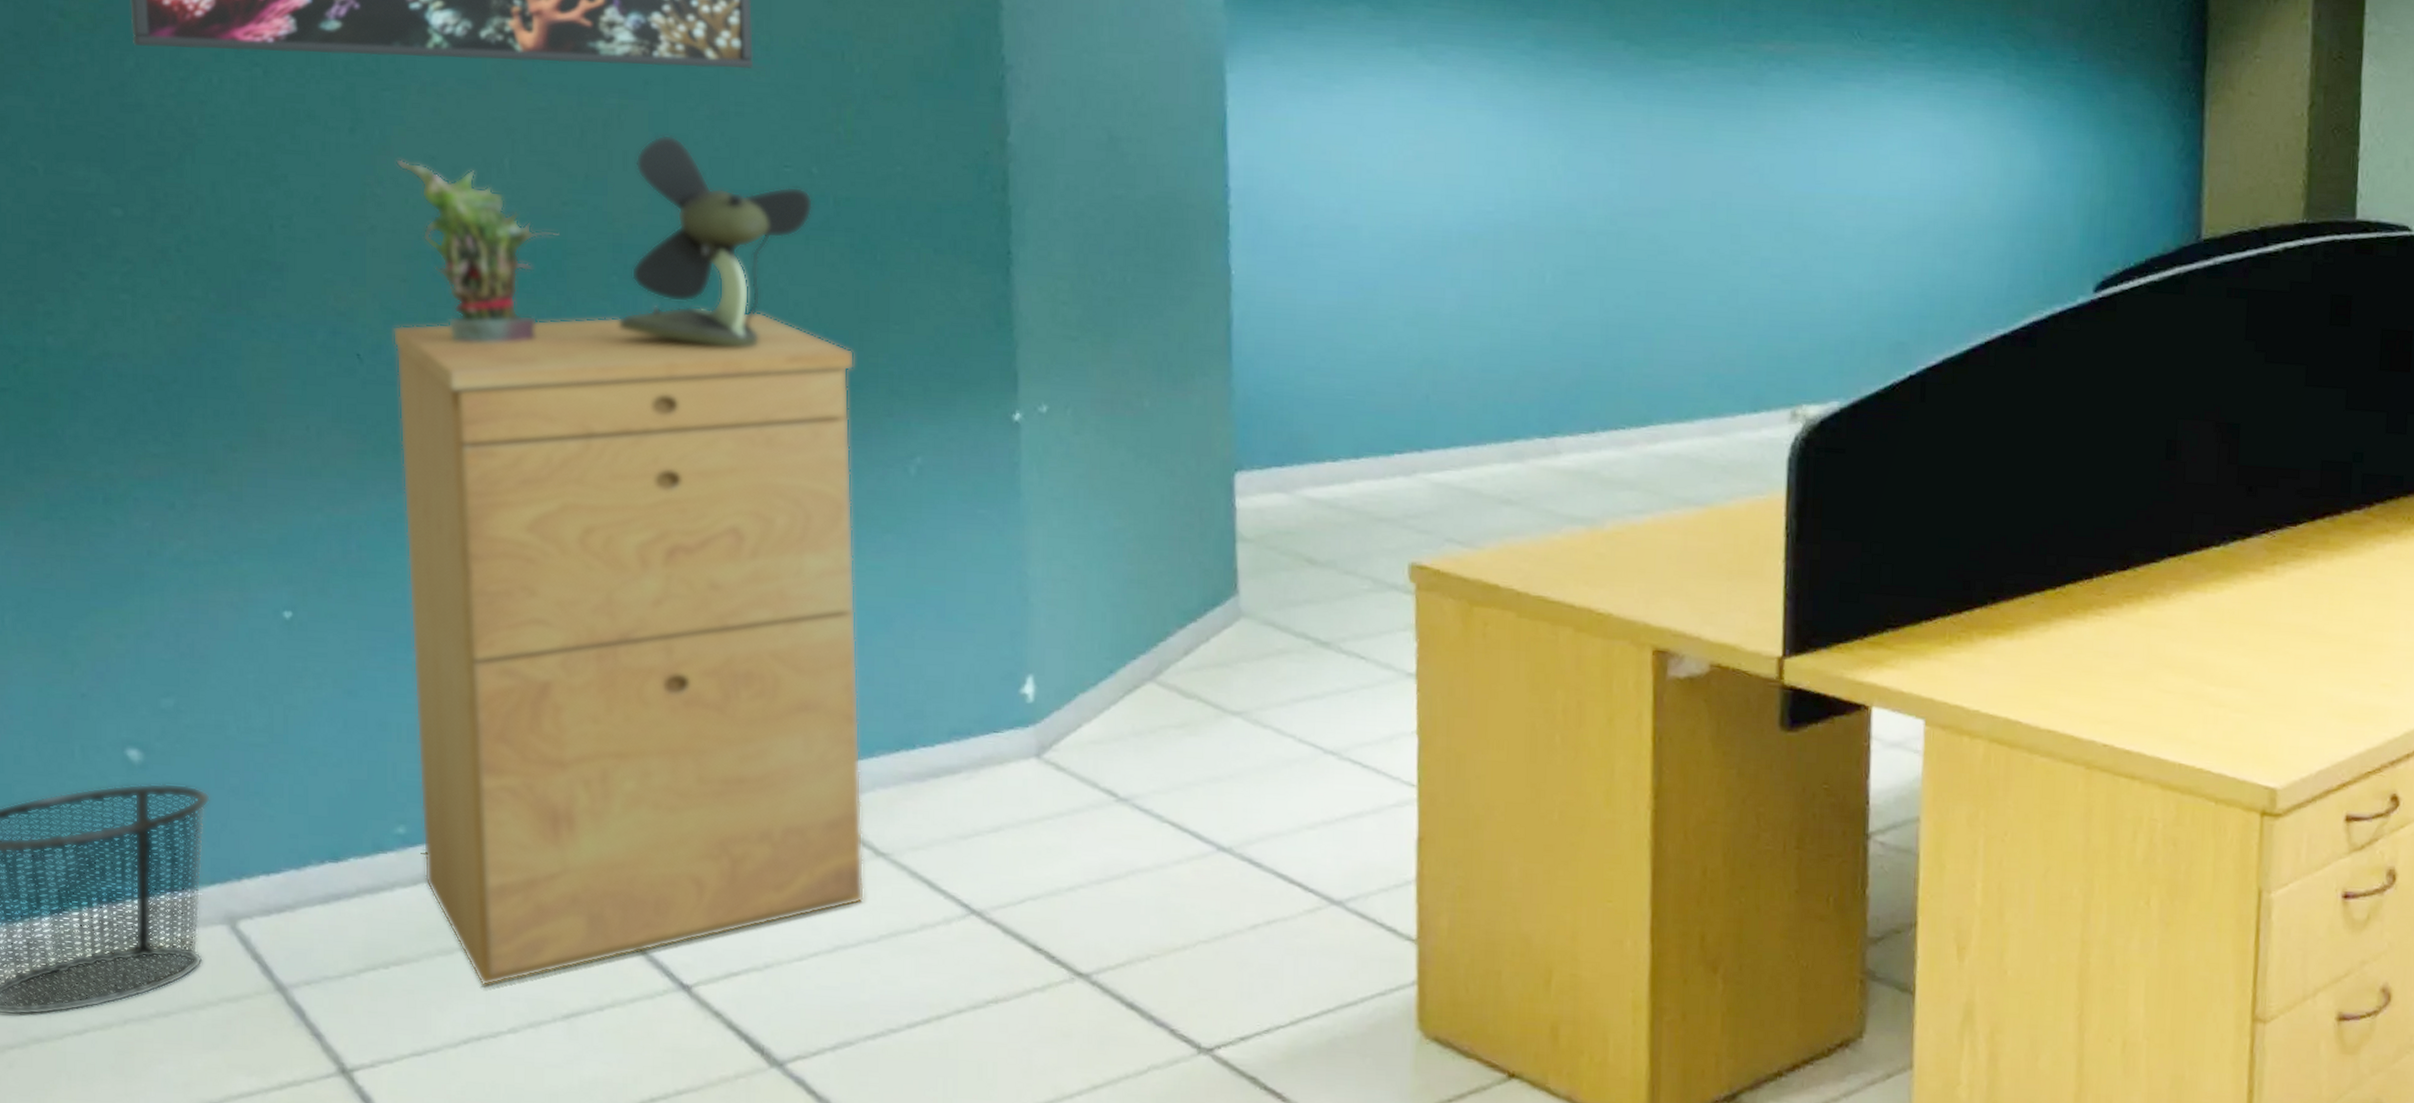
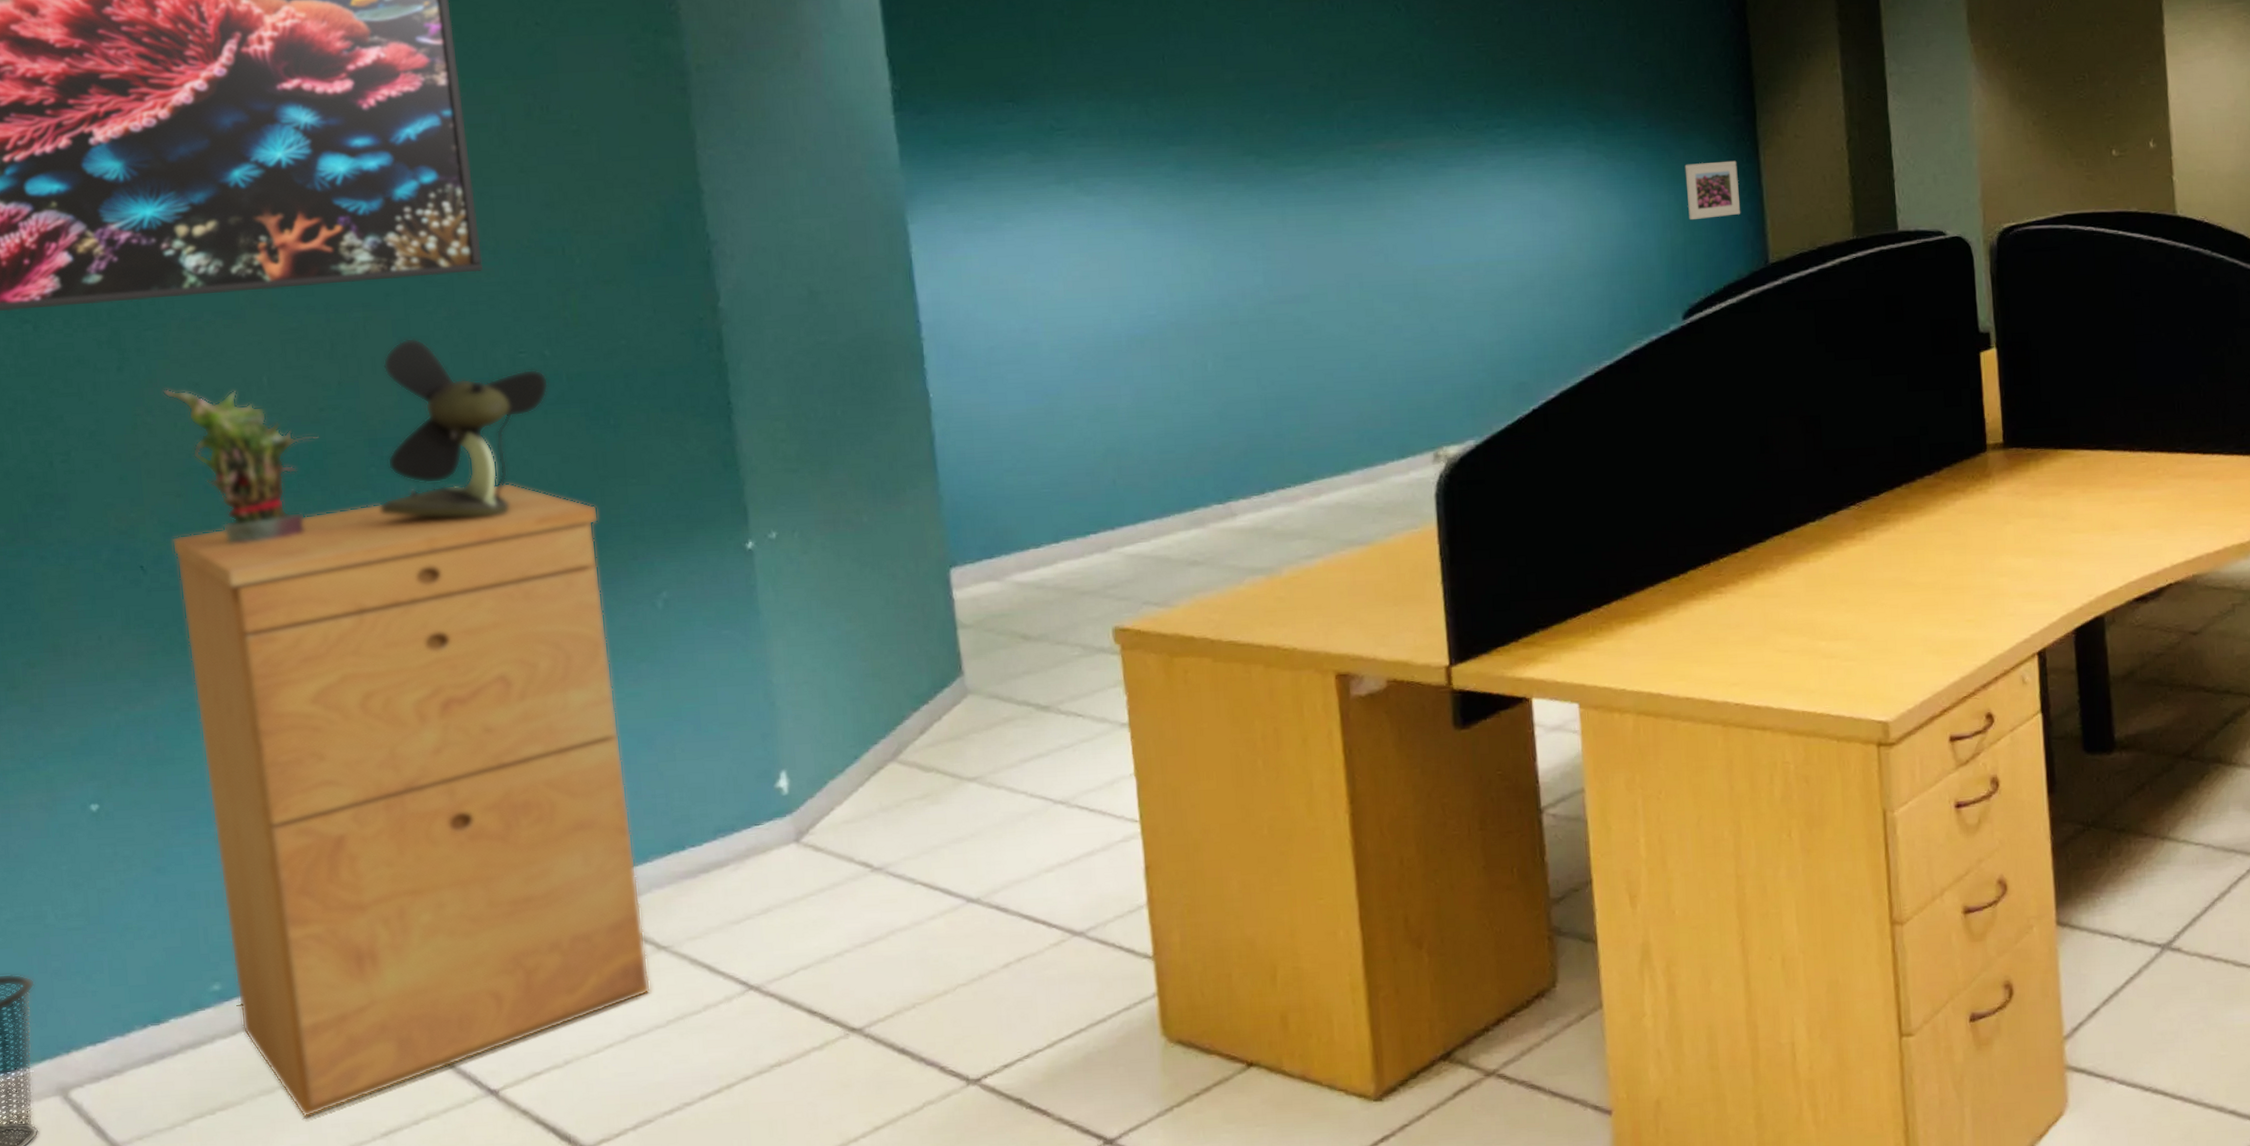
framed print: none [2114,111,2178,178] -> present [1684,160,1741,220]

